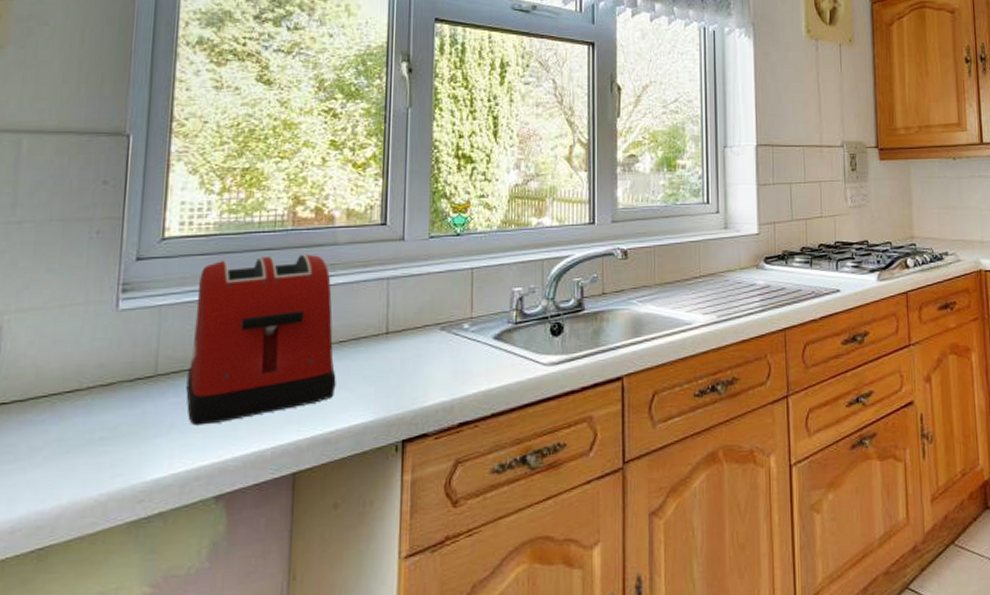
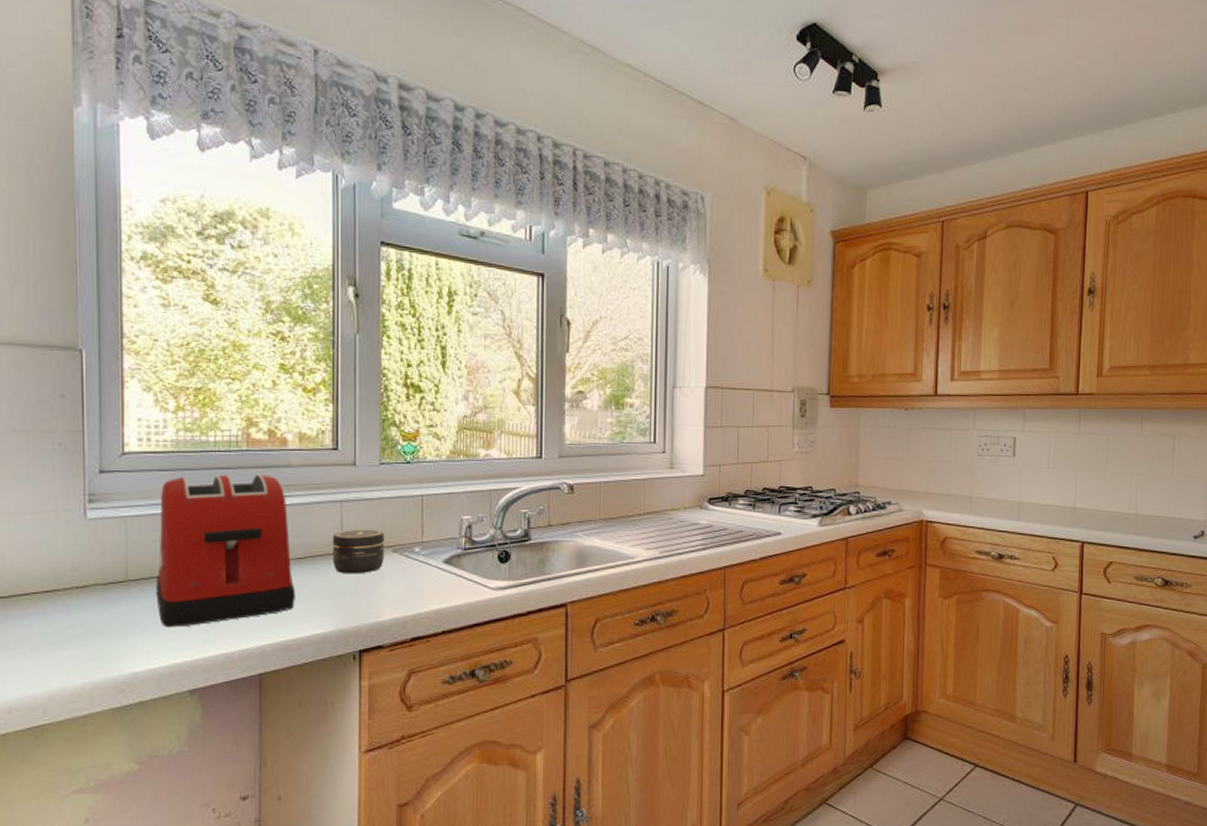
jar: none [376,306,432,357] -> present [332,529,385,574]

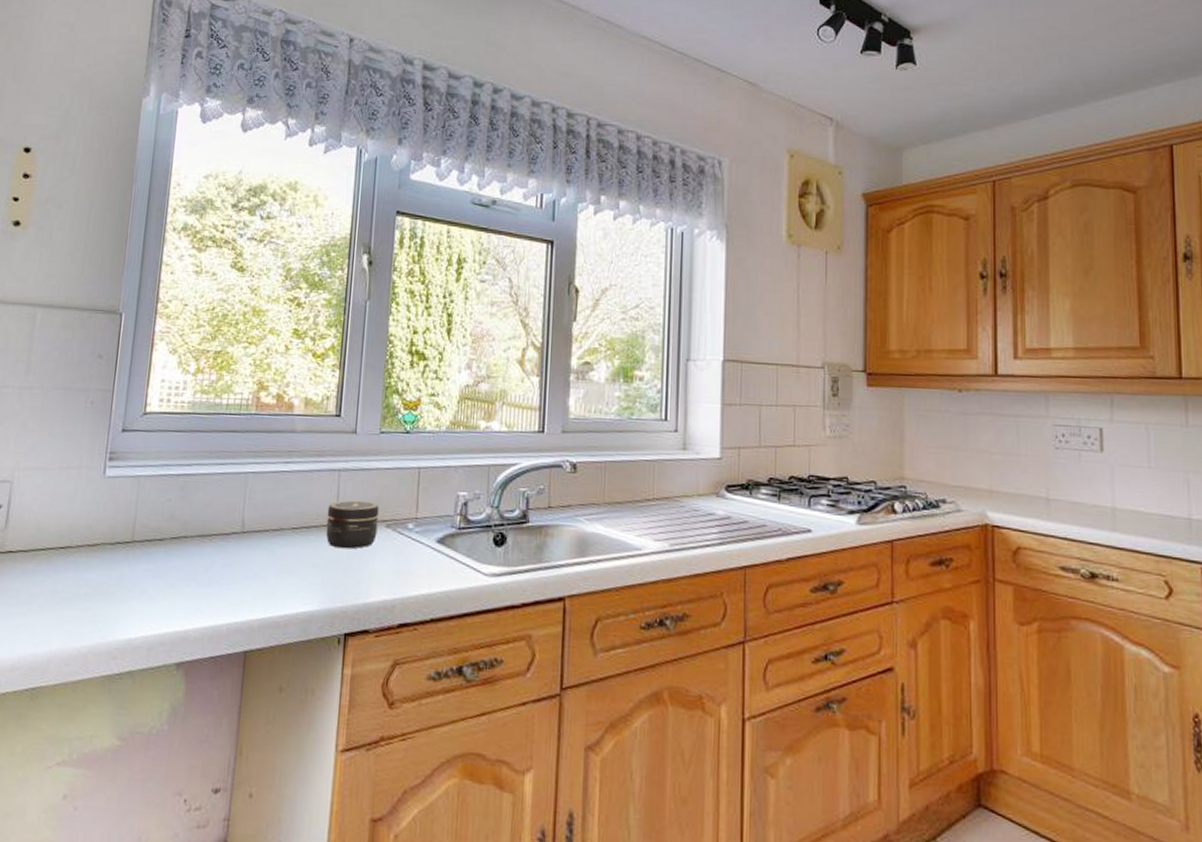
toaster: present [156,474,295,628] -> none [157,438,288,594]

